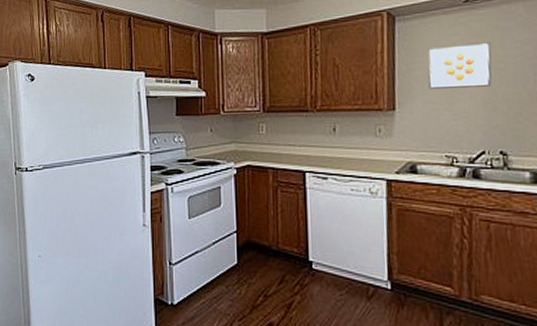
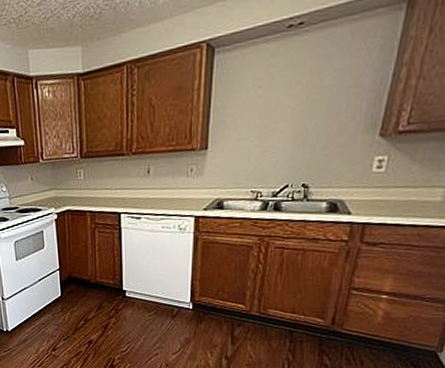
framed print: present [427,42,492,89] -> none [241,71,310,126]

